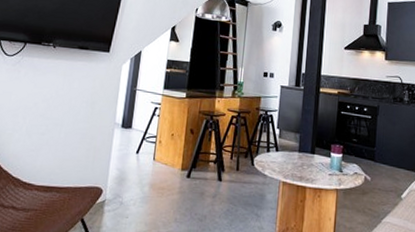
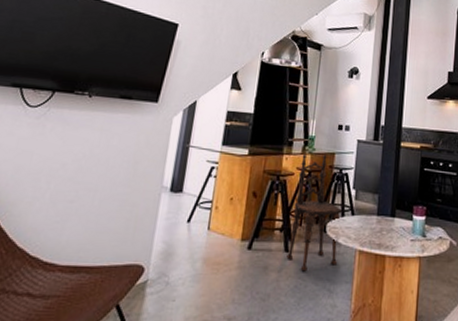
dining chair: none [220,97,267,198] -> present [286,153,342,272]

